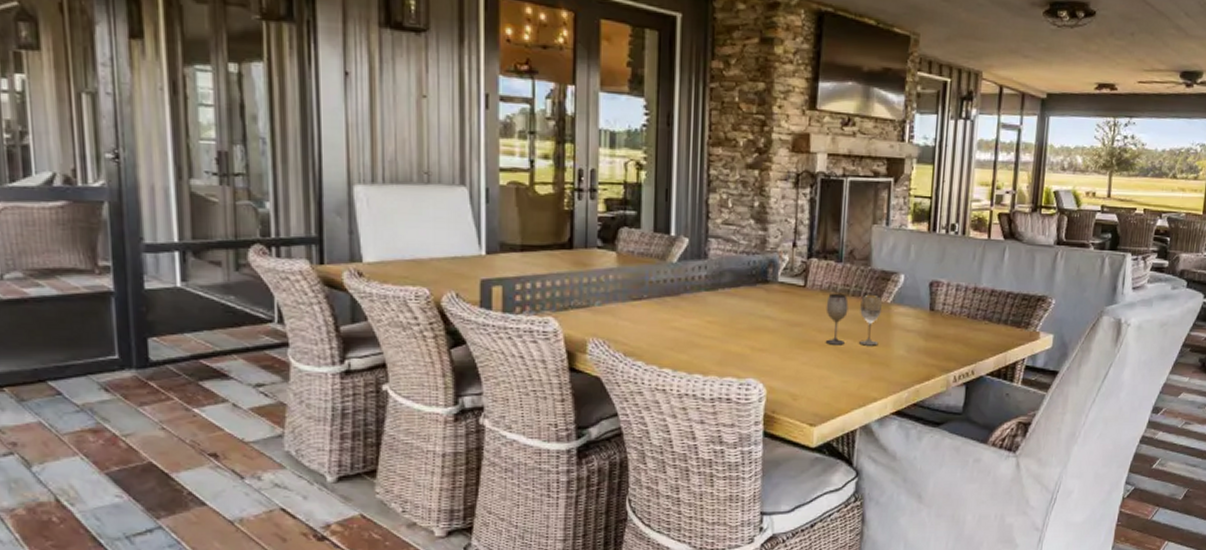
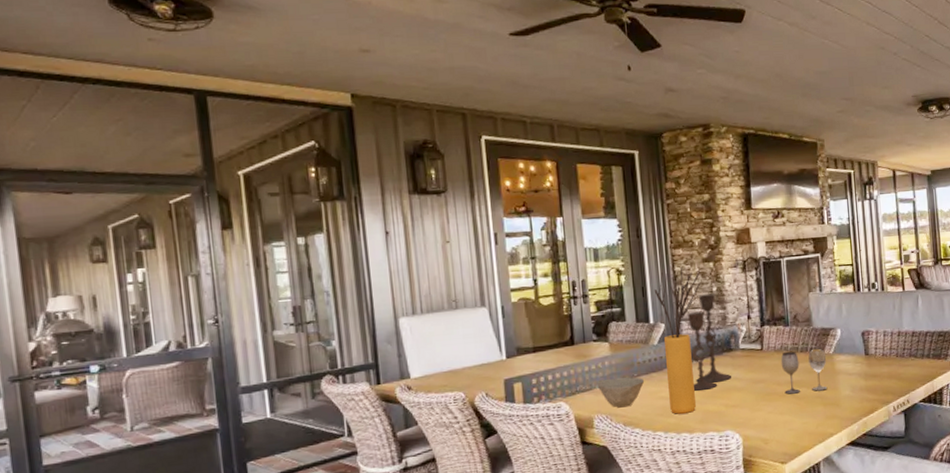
bowl: none [596,296,656,334] -> present [597,377,645,408]
vase: none [681,171,742,351] -> present [654,267,701,414]
candlestick: none [714,208,763,327] -> present [687,293,731,392]

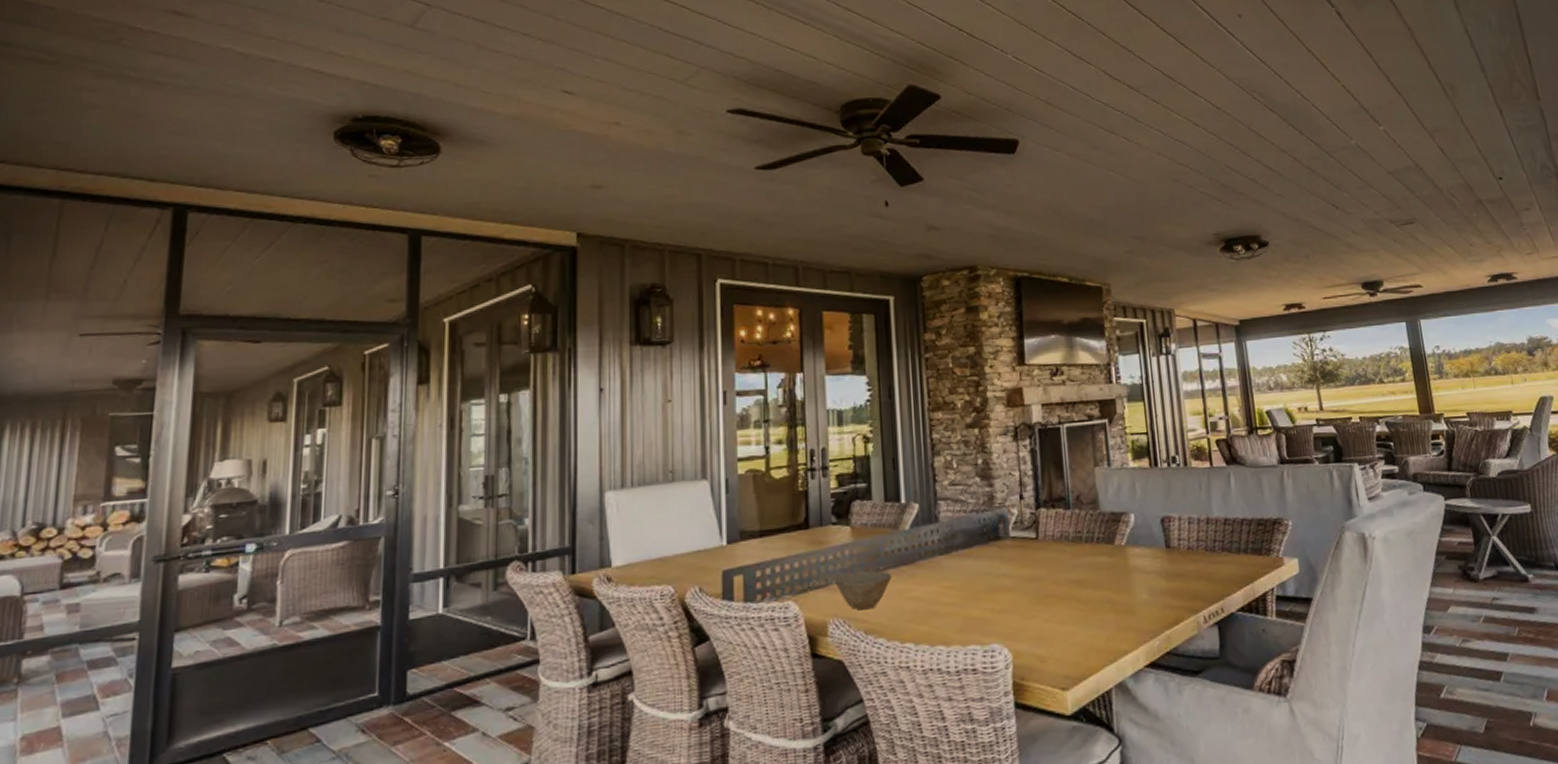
vase: present [654,267,701,414] -> none [907,434,964,621]
candlestick: present [687,293,731,392] -> none [946,467,999,591]
wineglass: present [781,348,828,395] -> none [1060,538,1120,598]

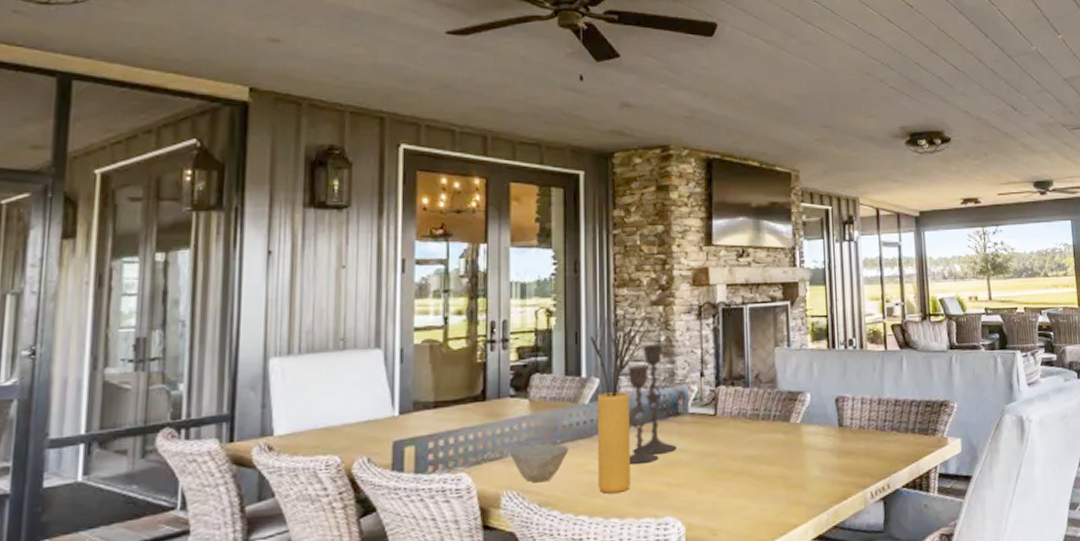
vase: none [907,434,964,621] -> present [590,310,648,494]
candlestick: none [946,467,999,591] -> present [627,343,676,465]

